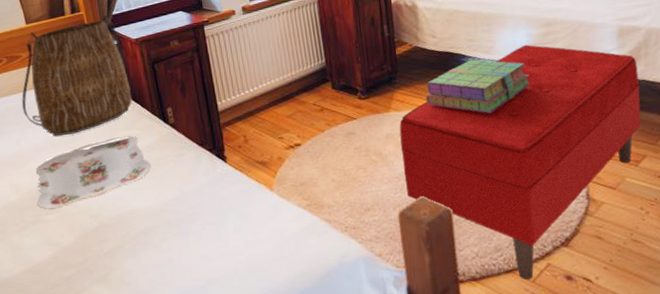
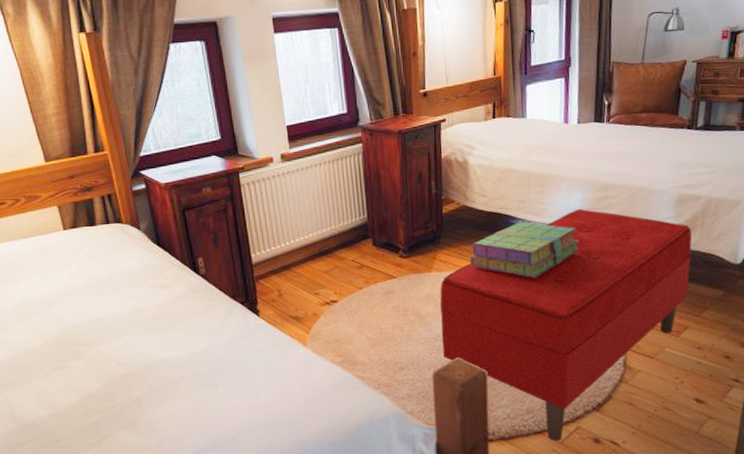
tote bag: present [21,15,132,137] -> none [42,156,161,283]
serving tray: present [36,136,151,210] -> none [59,285,180,356]

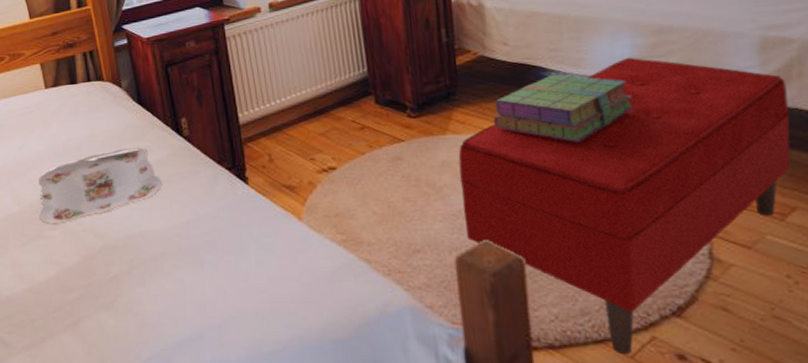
serving tray: none [59,285,180,356] -> present [38,148,162,225]

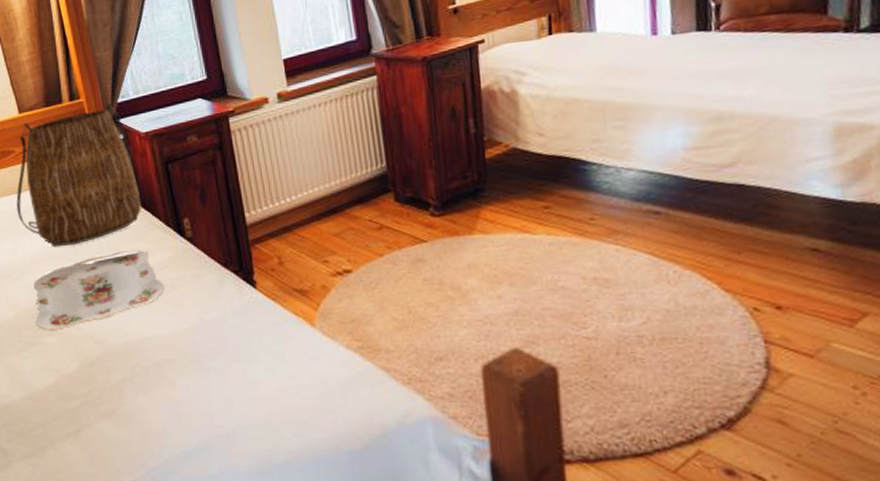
tote bag: none [24,10,143,145] -> present [16,102,142,247]
bench: present [458,57,791,356] -> none [486,147,867,470]
stack of books: present [494,74,635,143] -> none [526,167,686,242]

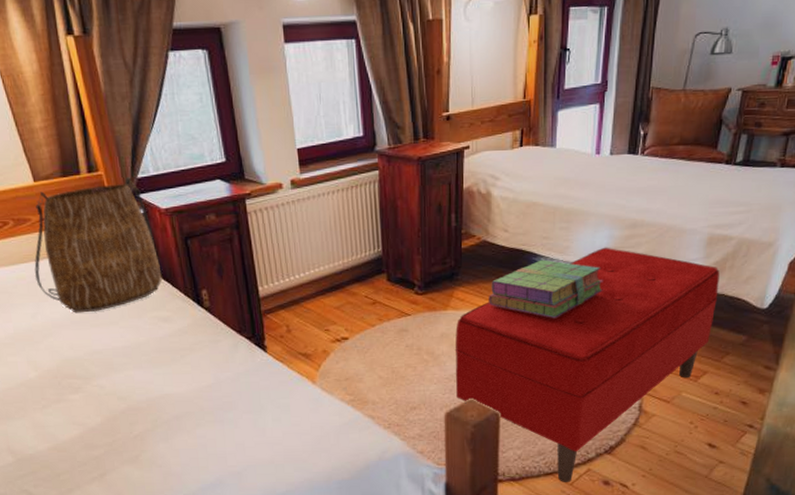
serving tray: present [33,250,164,331] -> none [55,317,184,389]
bench: none [486,147,867,470] -> present [455,247,720,483]
stack of books: none [526,167,686,242] -> present [489,259,603,319]

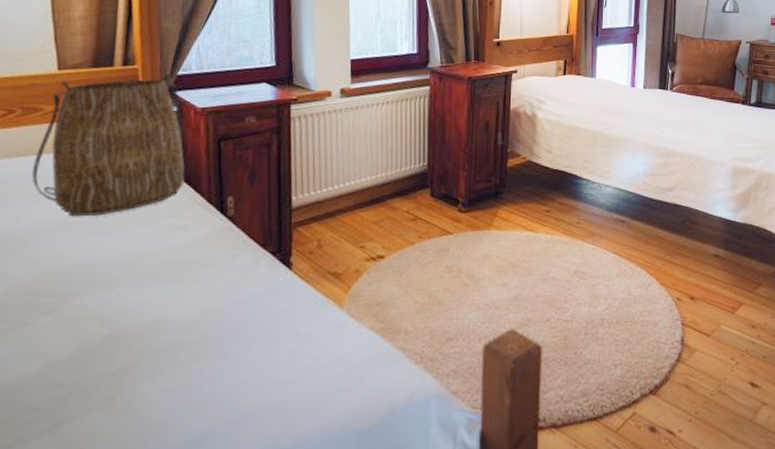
bench: present [455,247,720,483] -> none [496,173,746,430]
stack of books: present [489,259,603,319] -> none [532,182,642,243]

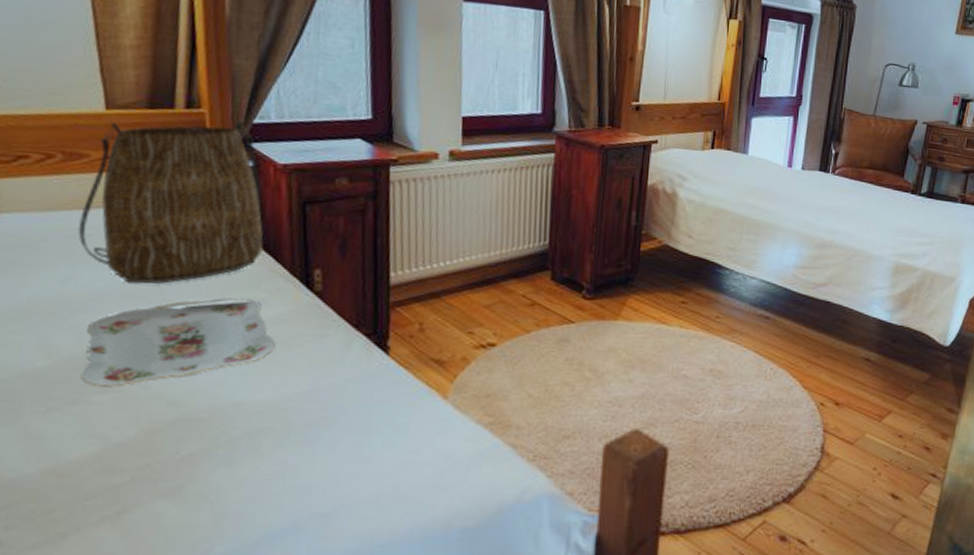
serving tray: none [28,226,195,309] -> present [80,298,276,387]

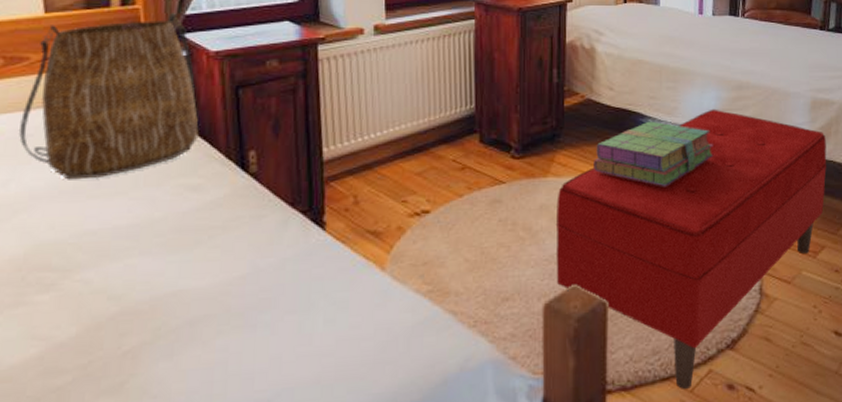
serving tray: present [80,298,276,387] -> none [21,186,214,286]
bench: none [619,265,905,538] -> present [555,109,827,390]
stack of books: none [665,272,790,340] -> present [594,121,714,187]

